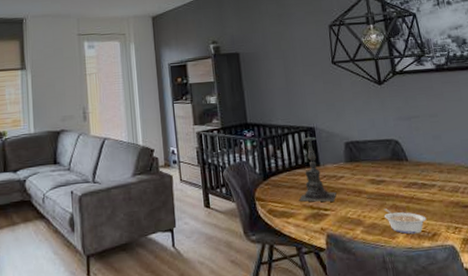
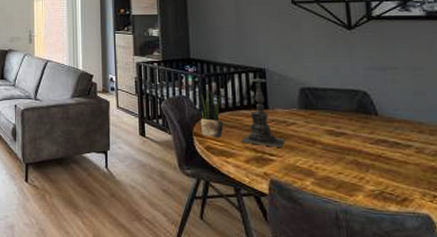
potted plant: none [260,151,282,200] -> present [200,88,224,137]
legume: present [384,209,427,234] -> none [342,163,396,196]

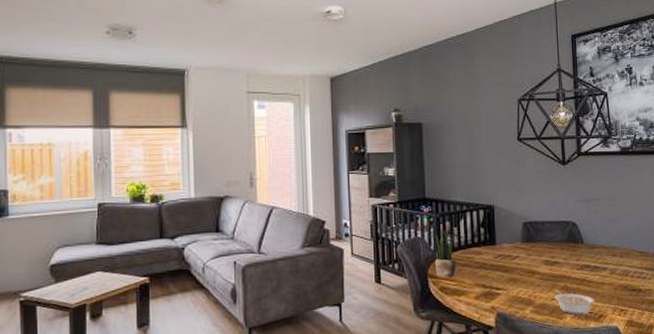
candle holder: present [241,75,285,148] -> none [472,212,510,281]
legume: none [342,163,396,196] -> present [555,290,595,315]

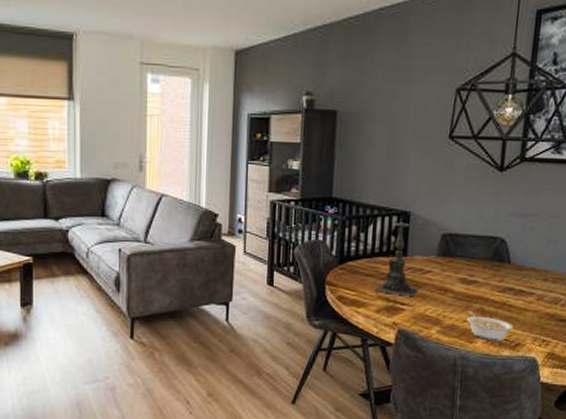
potted plant: present [434,228,457,278] -> none [334,232,362,286]
candle holder: none [472,212,510,281] -> present [374,219,419,296]

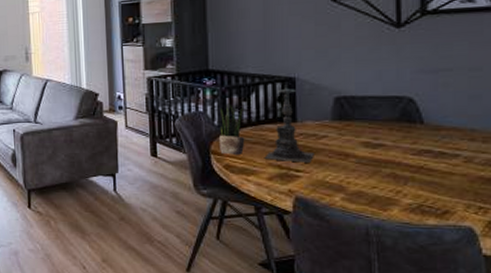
potted plant: none [334,232,362,286] -> present [218,102,245,155]
legume: present [467,311,514,341] -> none [377,177,438,209]

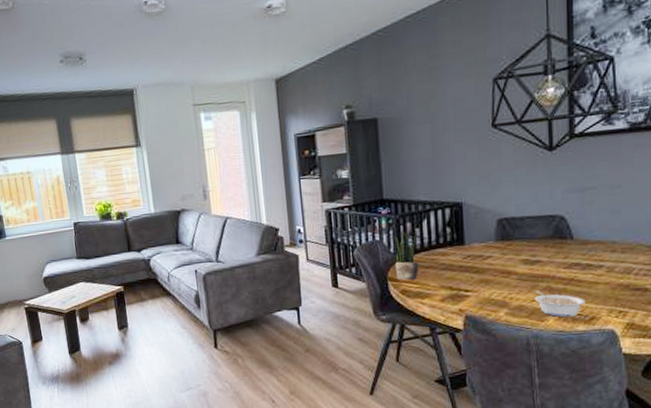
candle holder: present [264,85,314,163] -> none [436,210,481,283]
legume: none [377,177,438,209] -> present [535,290,586,318]

